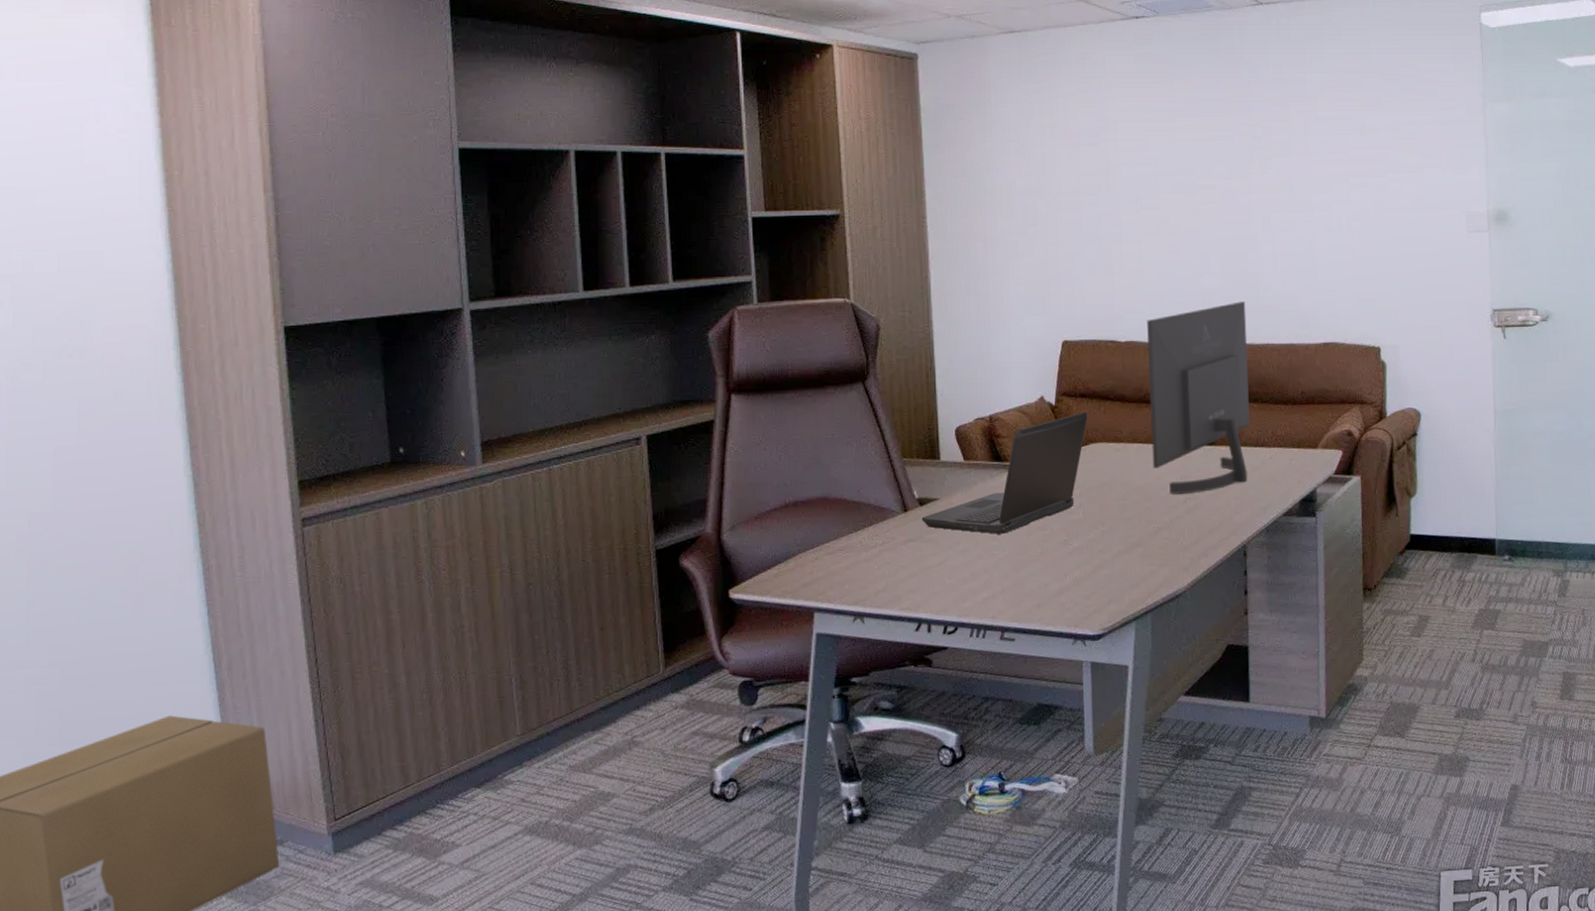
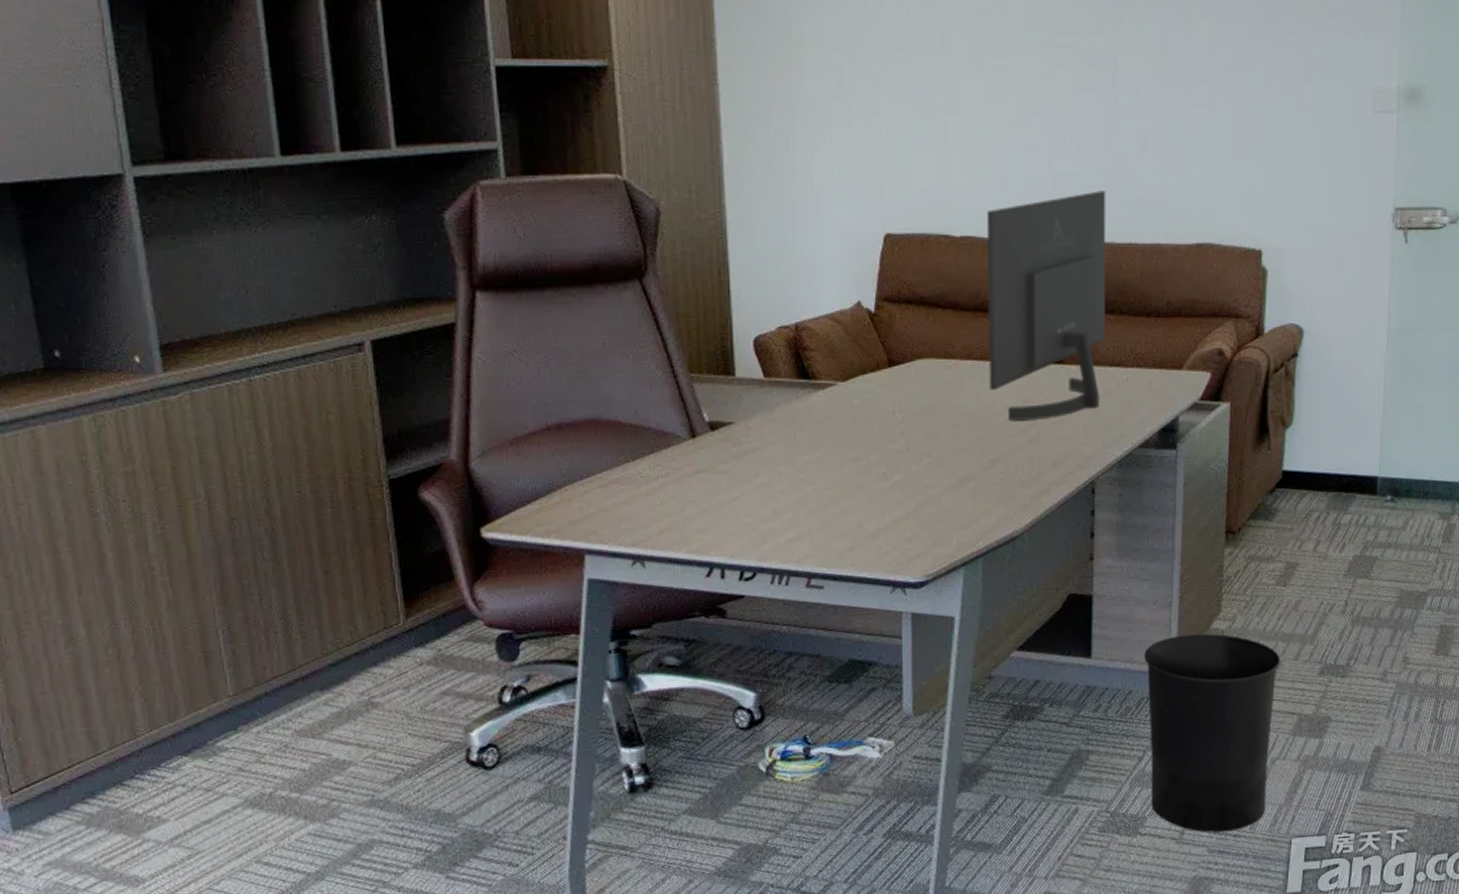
laptop computer: present [921,411,1088,534] -> none [713,320,913,465]
waste bin: none [1297,680,1420,865] -> present [1144,633,1280,832]

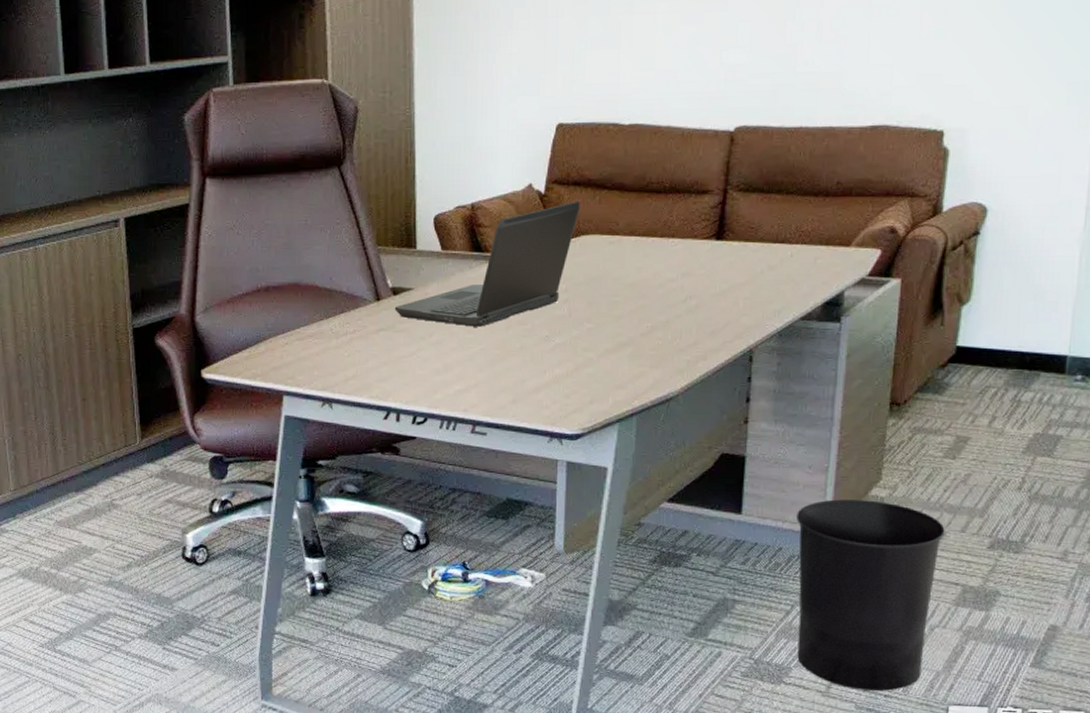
laptop computer: none [713,320,913,465] -> present [394,201,580,327]
computer monitor: present [987,191,1106,421] -> none [651,78,778,292]

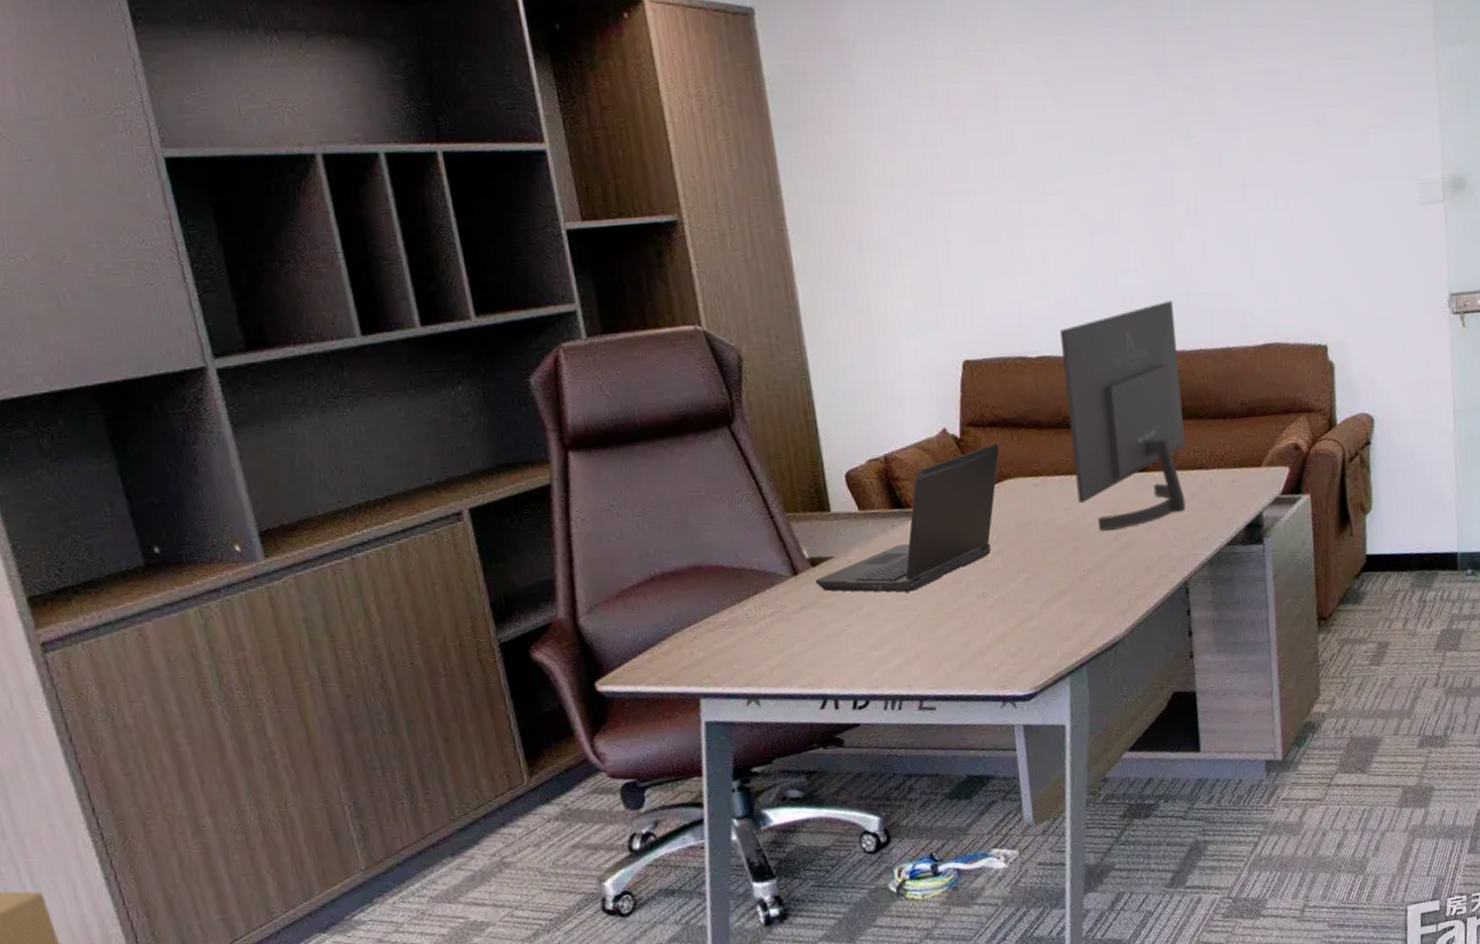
computer monitor: none [651,78,778,292] -> present [1060,301,1186,531]
waste bin: present [797,499,945,691] -> none [1250,717,1381,908]

